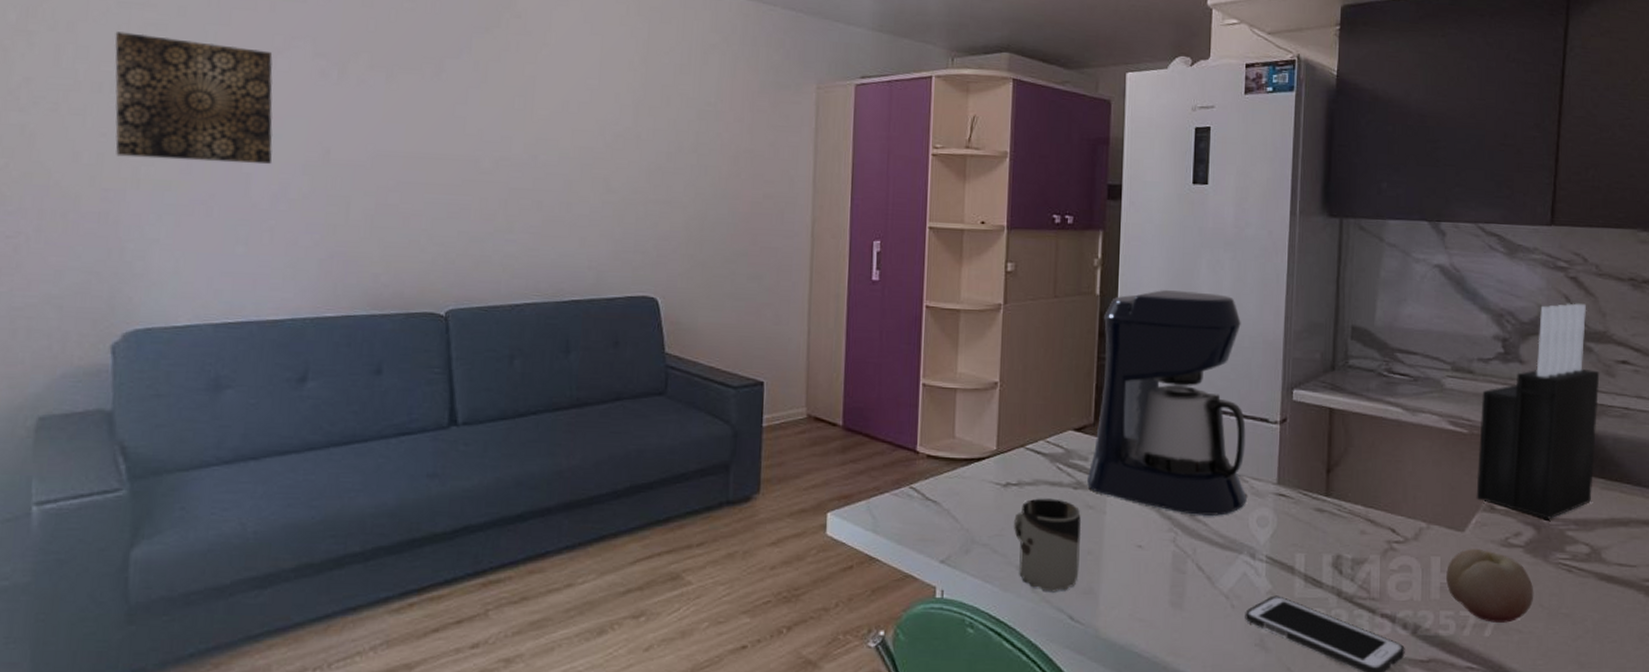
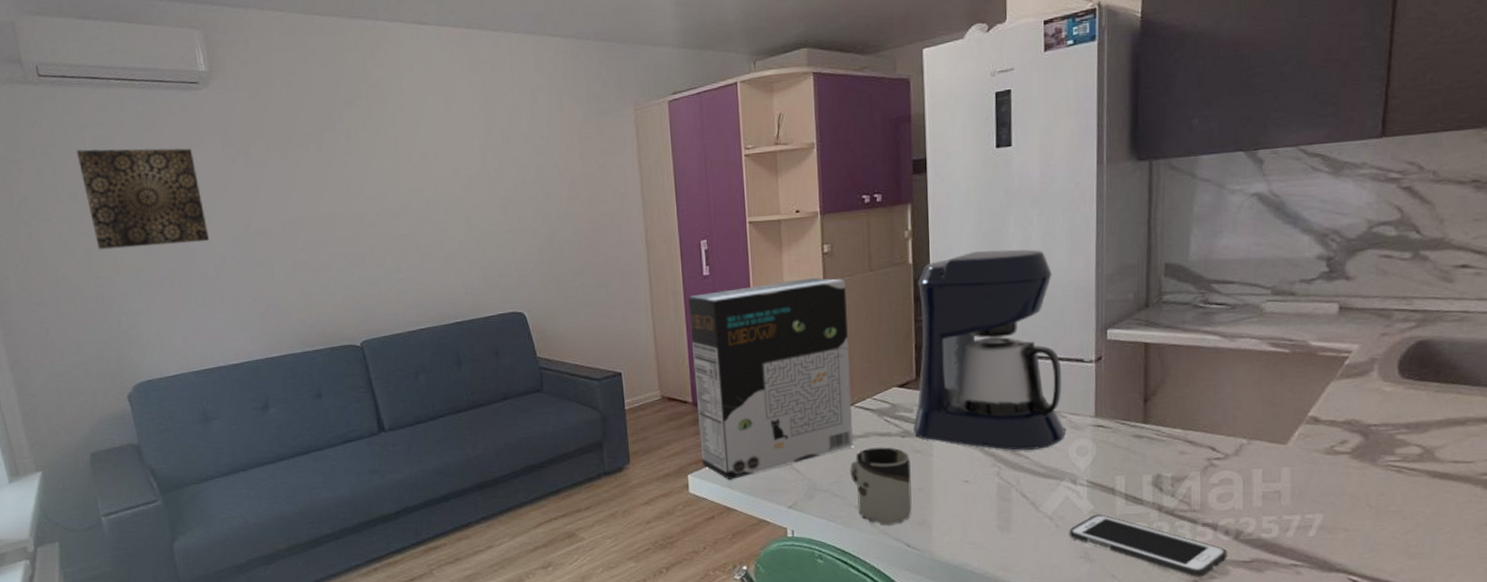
cereal box: none [845,297,1027,522] -> present [688,277,853,479]
fruit: present [1446,548,1534,623] -> none [1269,458,1361,524]
knife block: present [1476,303,1600,519] -> none [1299,212,1436,426]

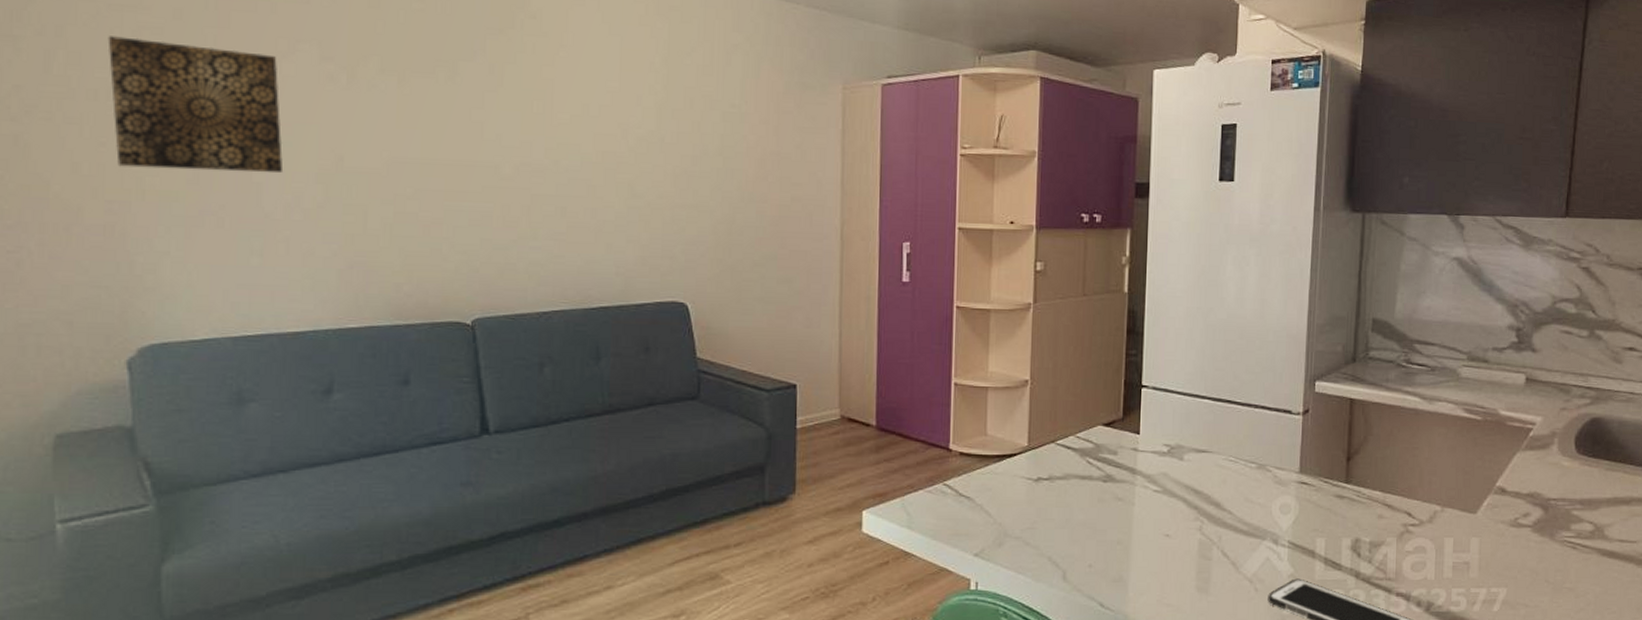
cereal box: present [688,277,853,479] -> none [880,296,1057,518]
cup: present [850,447,912,526] -> none [1045,492,1110,582]
coffee maker: present [914,249,1066,450] -> none [1116,286,1270,504]

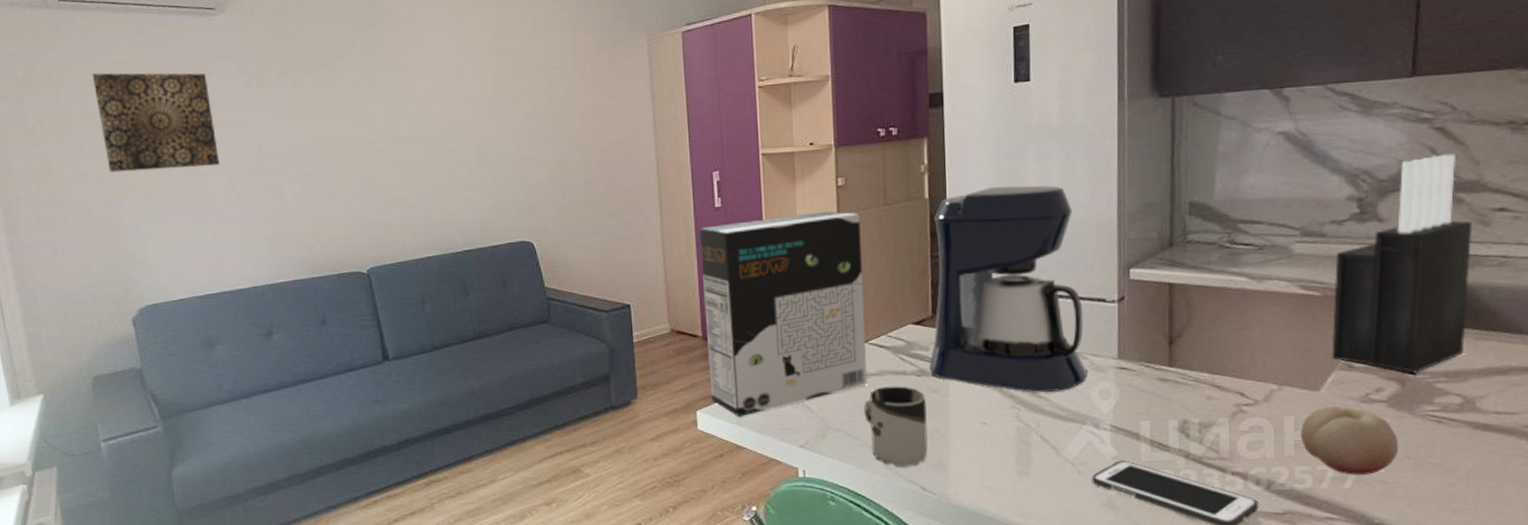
cereal box: none [880,296,1057,518] -> present [699,211,867,416]
cup: none [1045,492,1110,582] -> present [864,386,928,468]
coffee maker: none [1116,286,1270,504] -> present [930,185,1087,392]
fruit: none [1458,529,1541,598] -> present [1301,406,1399,475]
knife block: none [1488,292,1608,500] -> present [1331,153,1473,373]

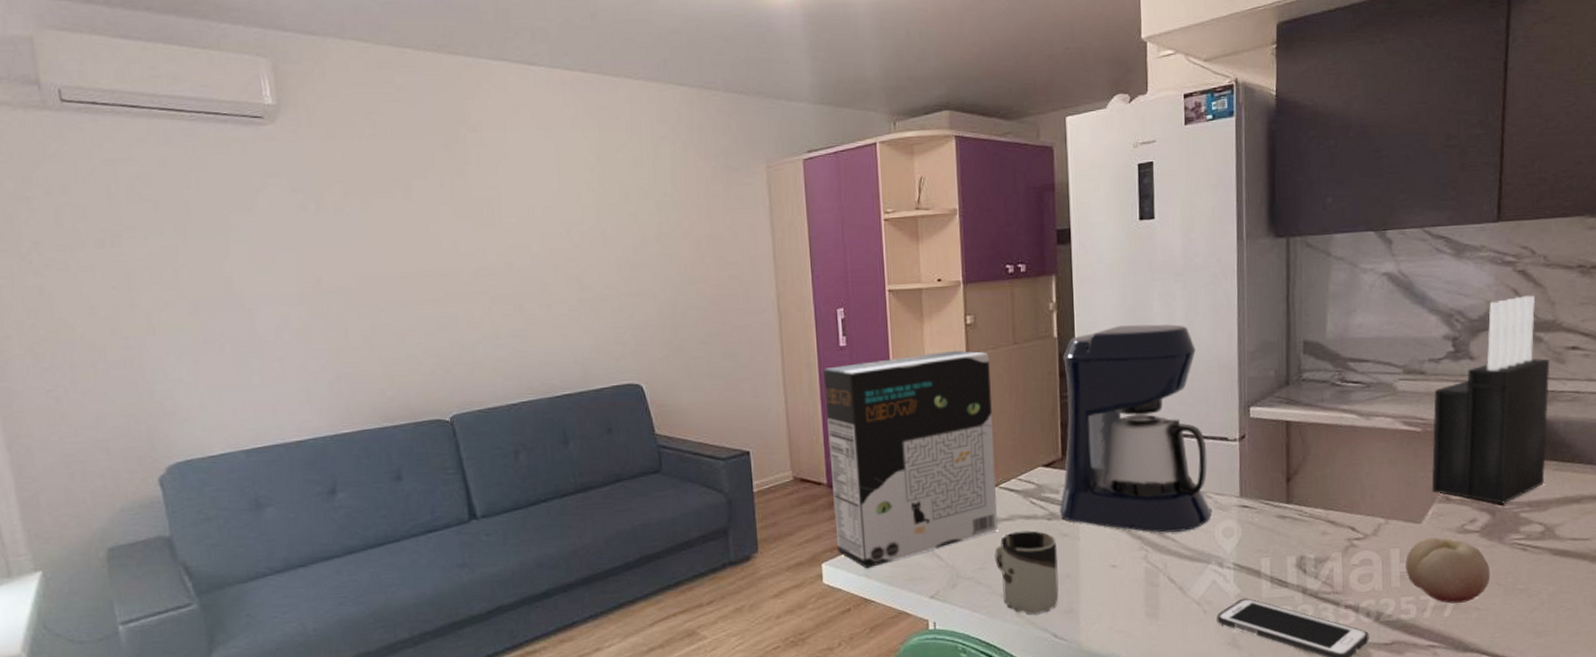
wall art: present [92,72,220,173] -> none [105,188,271,306]

